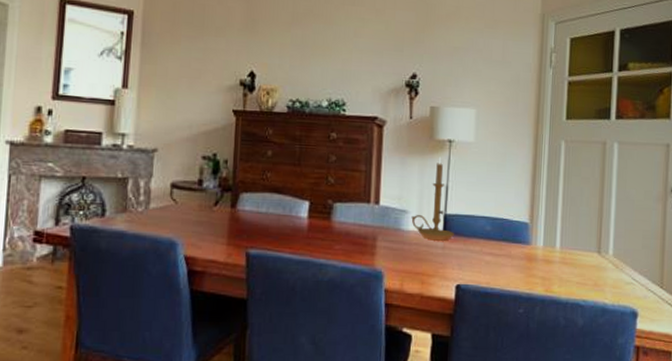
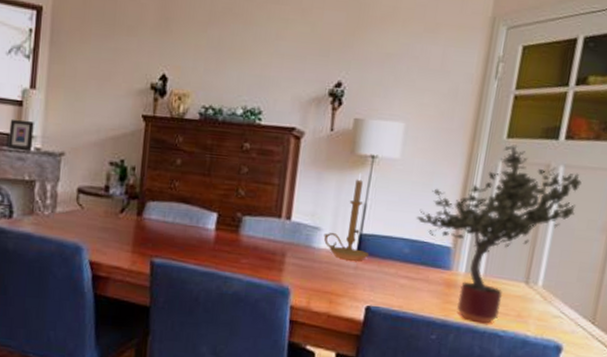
picture frame: none [100,119,127,148] -> present [8,120,34,150]
potted tree: none [494,125,634,295] -> present [416,144,582,324]

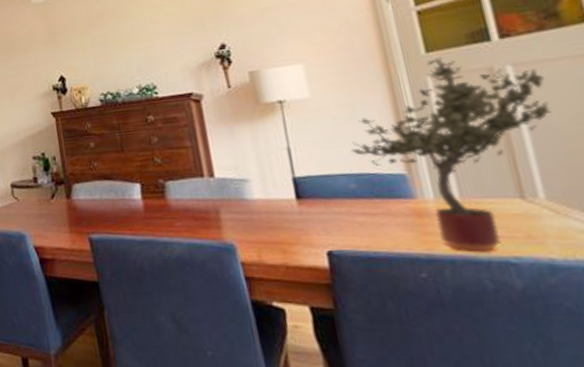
candle holder: present [323,172,369,261] -> none [254,119,310,207]

